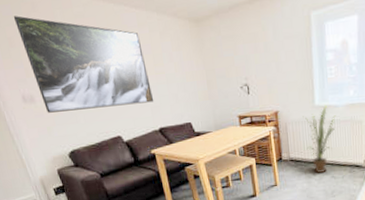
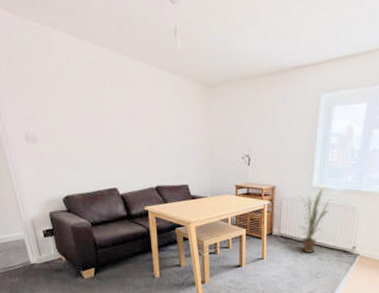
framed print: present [13,16,154,113] -> none [28,55,155,160]

